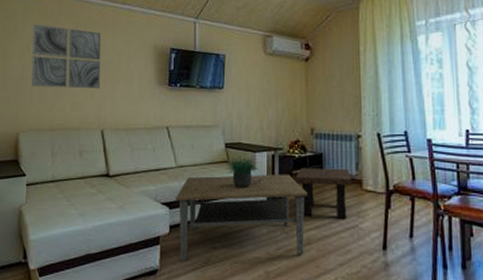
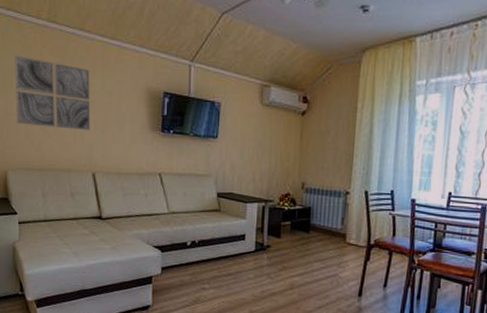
coffee table: present [176,174,308,261] -> none [168,223,295,299]
potted plant: present [226,152,260,189] -> none [218,201,250,237]
side table: present [295,168,352,219] -> none [283,220,336,268]

